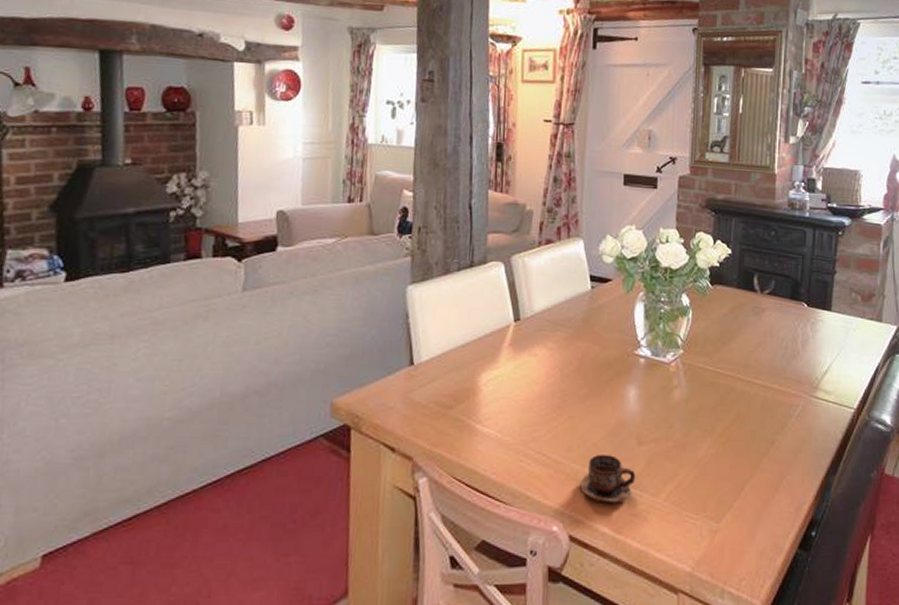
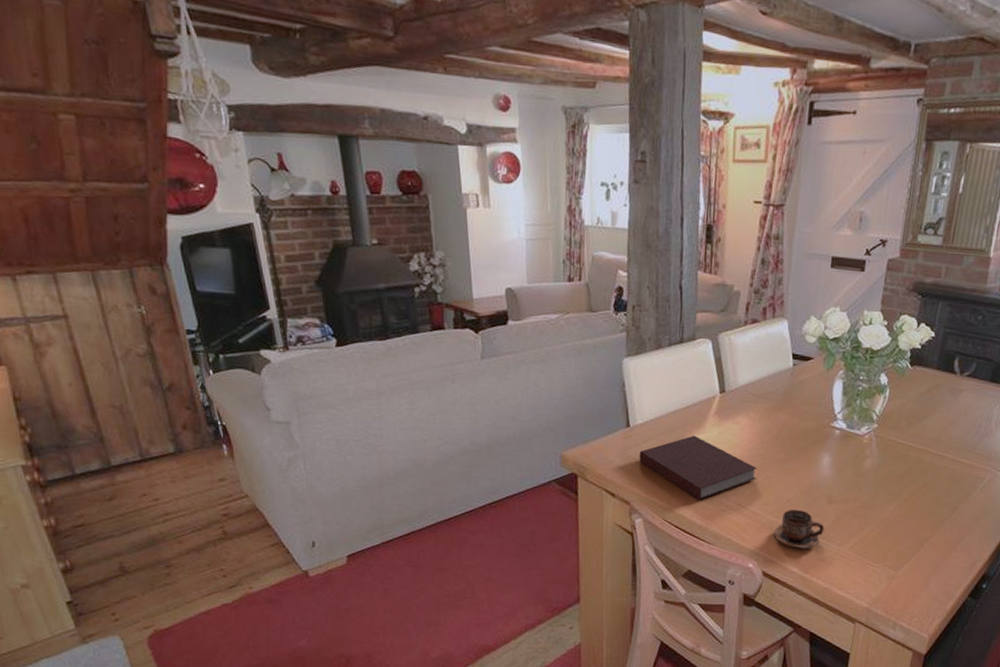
notebook: none [424,371,558,450] -> present [639,435,757,500]

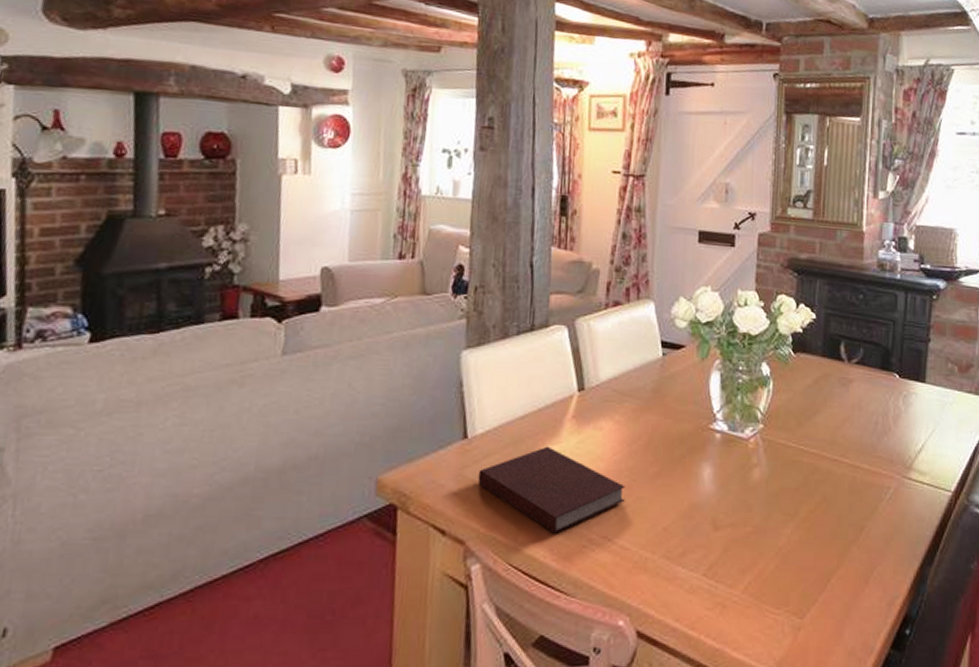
cup: present [773,509,825,549] -> none [649,539,711,595]

